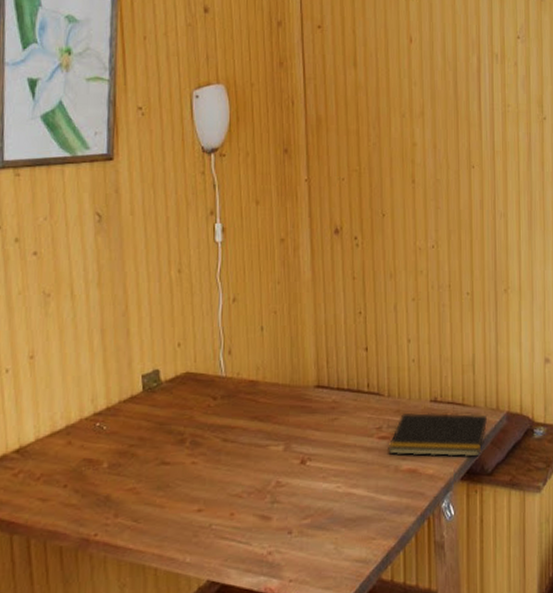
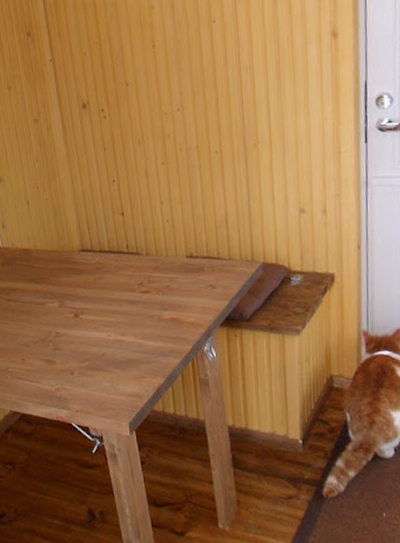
notepad: present [388,412,487,457] -> none [150,266,243,307]

